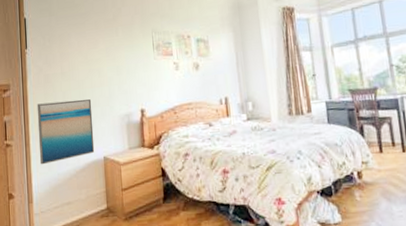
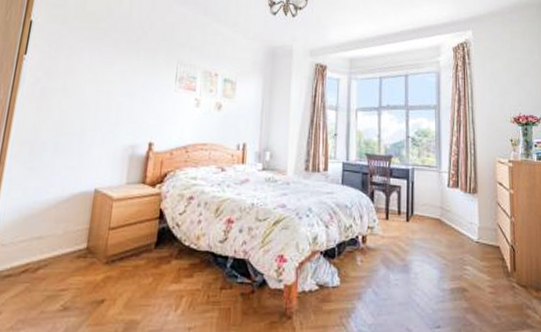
wall art: present [37,99,95,165] -> none [12,118,93,189]

